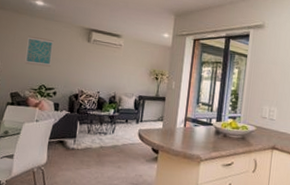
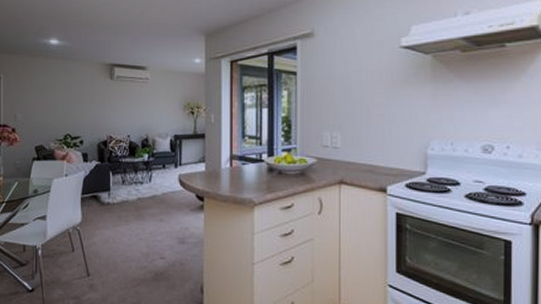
wall art: present [25,35,54,67] -> none [46,80,74,113]

